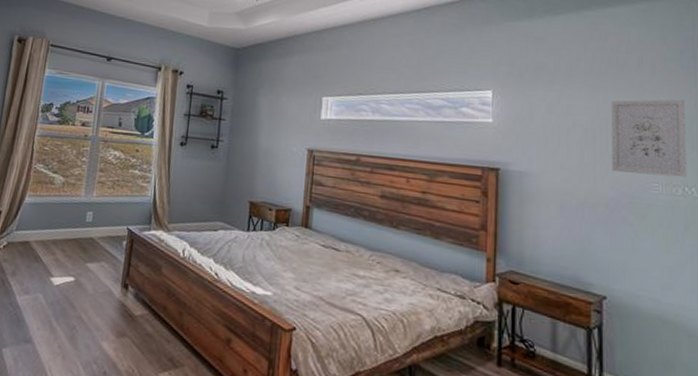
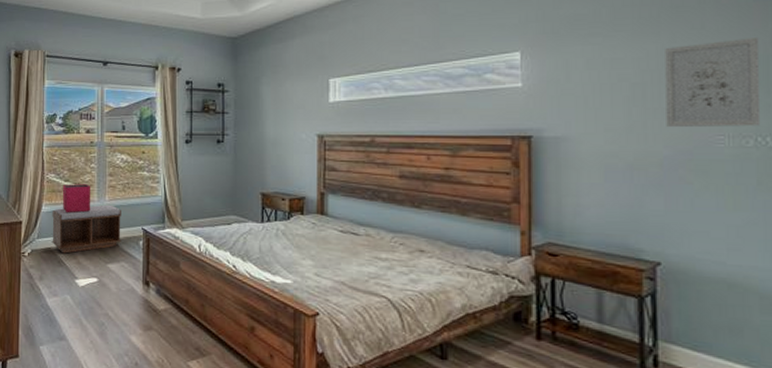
bench: none [30,200,108,249] -> present [52,204,121,254]
storage bin: none [47,176,80,207] -> present [62,183,91,213]

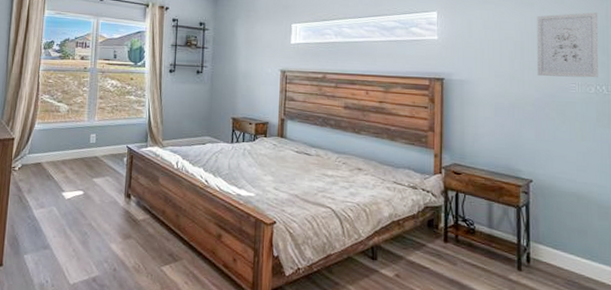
bench: present [52,204,121,254] -> none [42,124,109,168]
storage bin: present [62,183,91,213] -> none [55,104,83,131]

